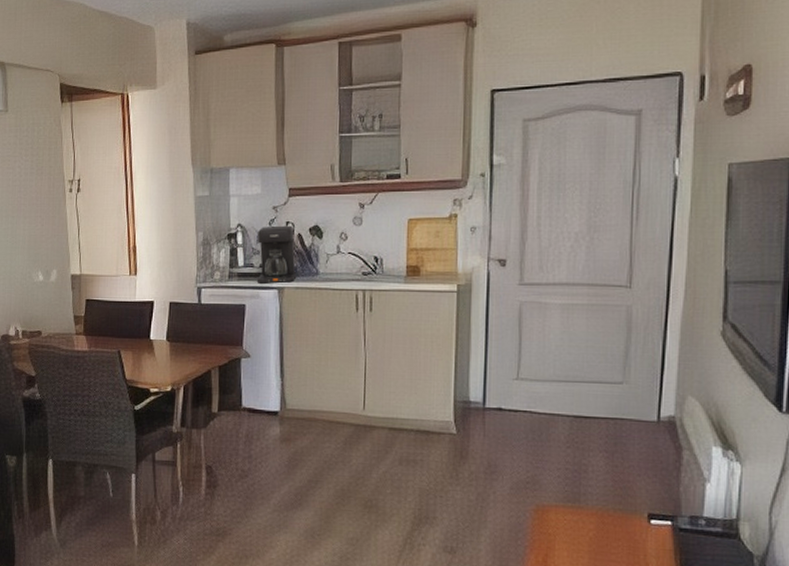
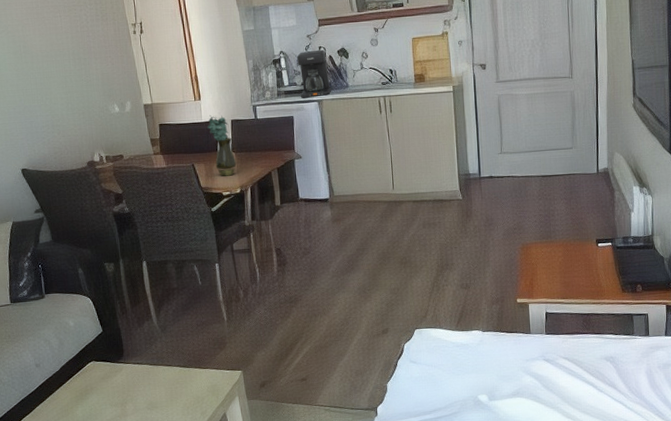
vase: none [140,294,171,370] -> present [207,115,237,177]

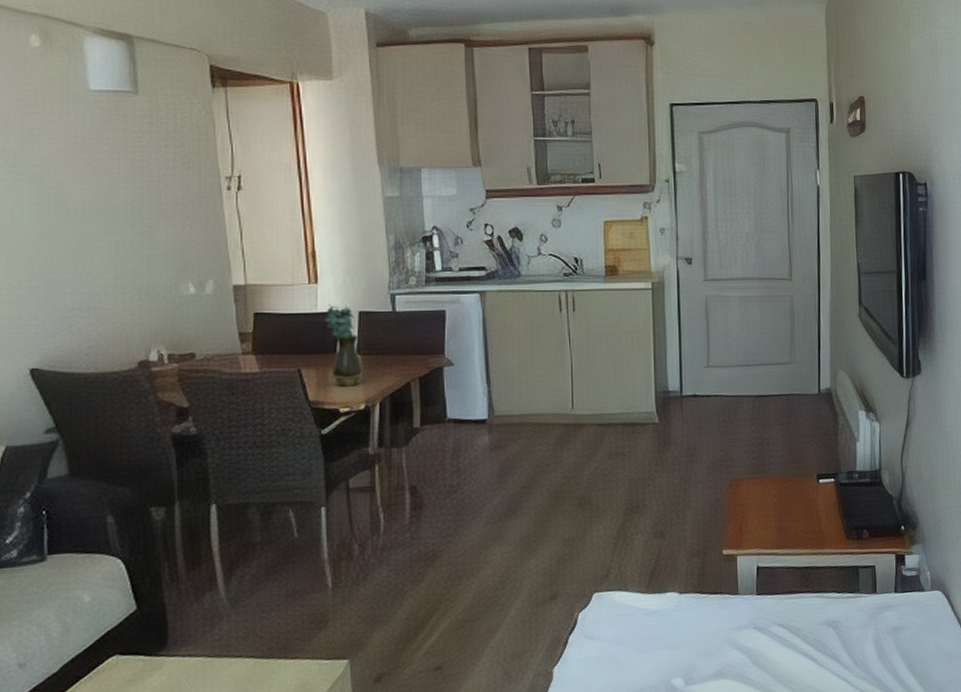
coffee maker: present [297,49,332,98] -> none [455,228,499,288]

